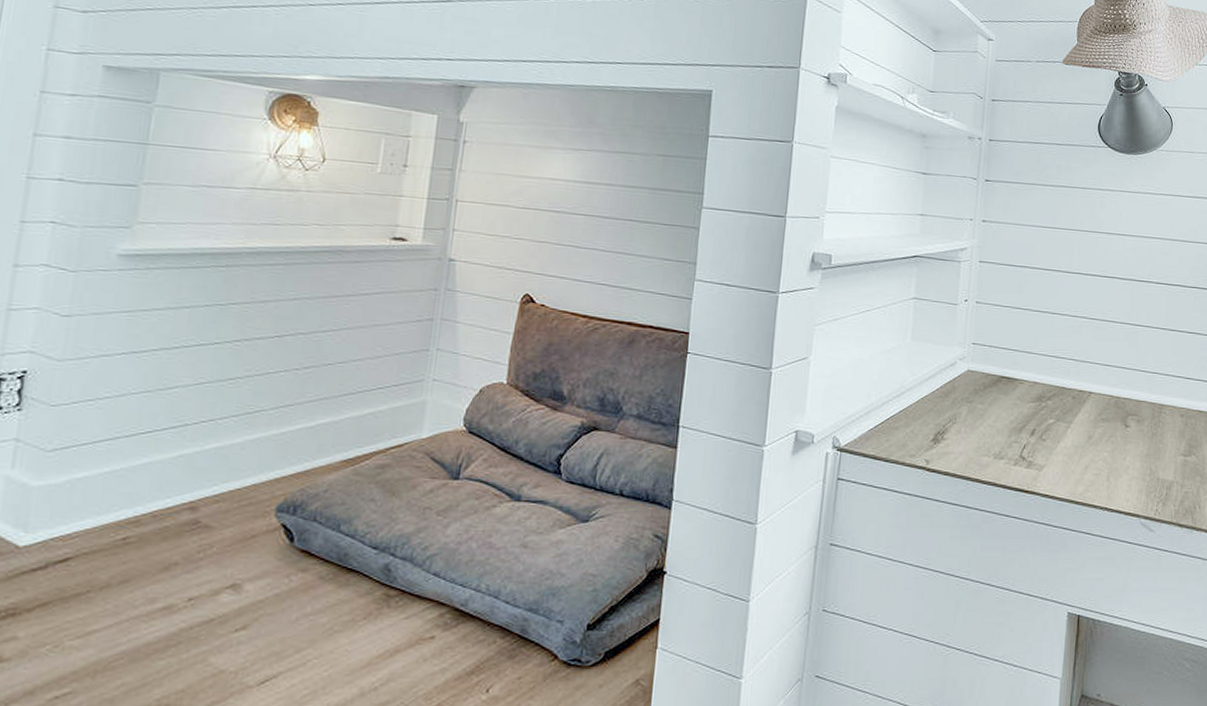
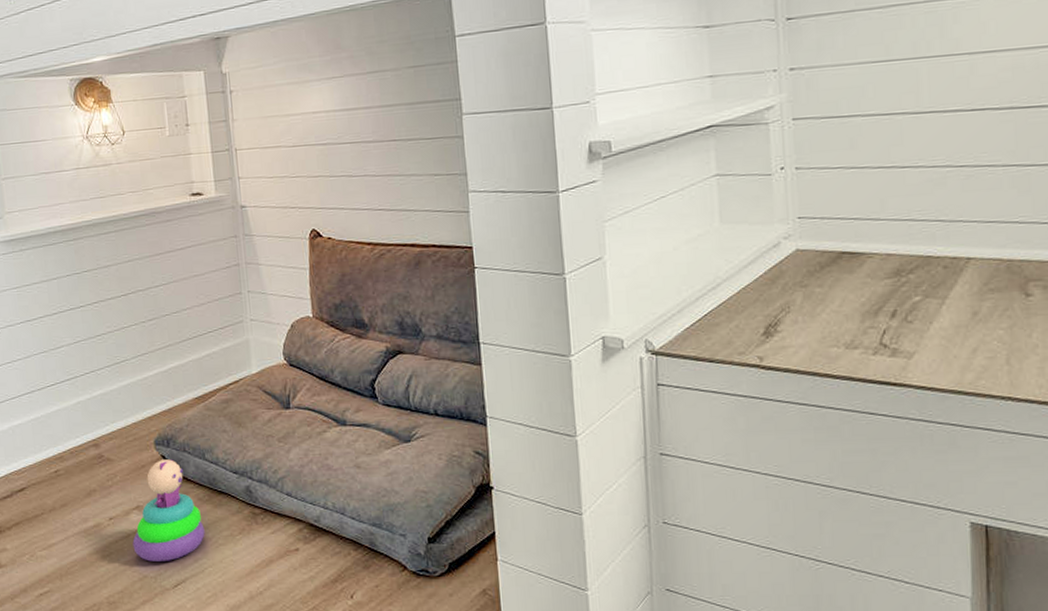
stacking toy: none [213,529,320,653] -> present [132,459,205,561]

